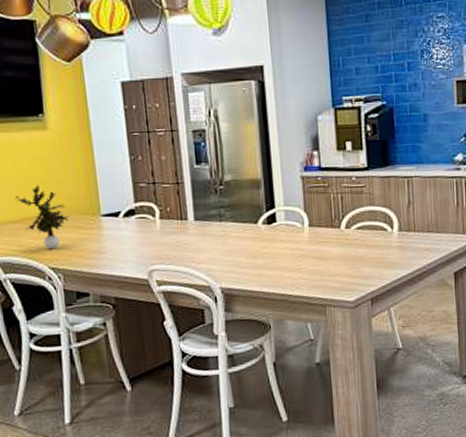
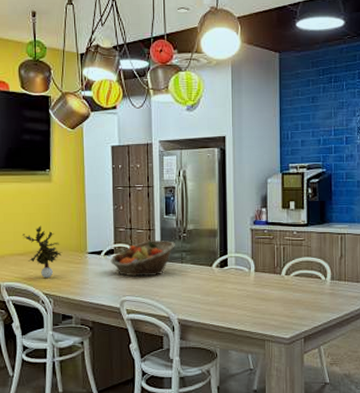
fruit basket: none [131,194,211,241] -> present [110,239,175,277]

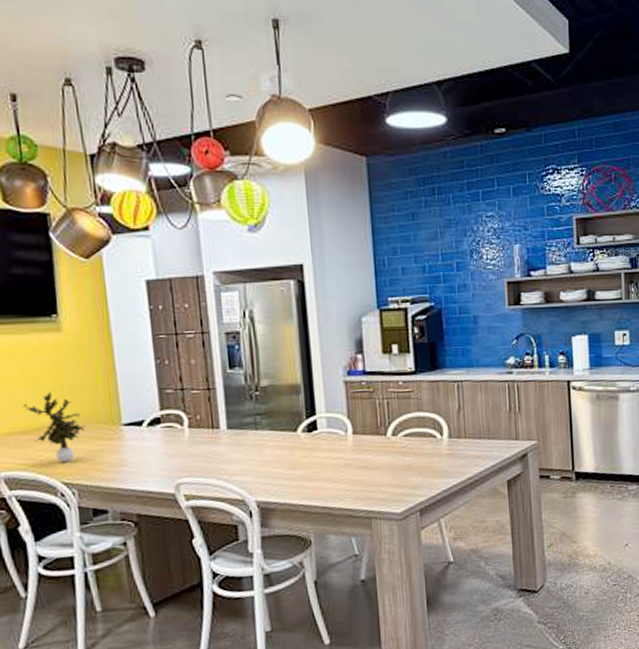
fruit basket: present [110,239,175,277] -> none [157,401,246,452]

